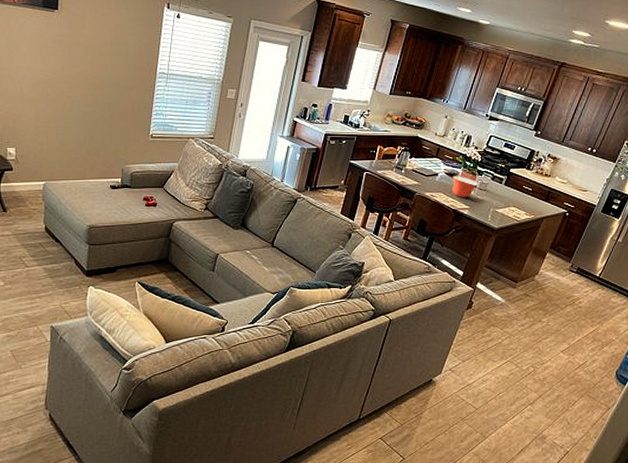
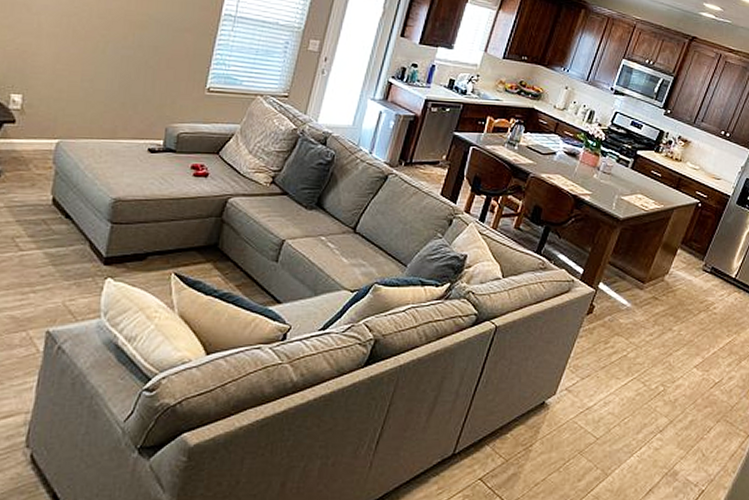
mixing bowl: present [453,176,479,198] -> none [573,156,602,182]

